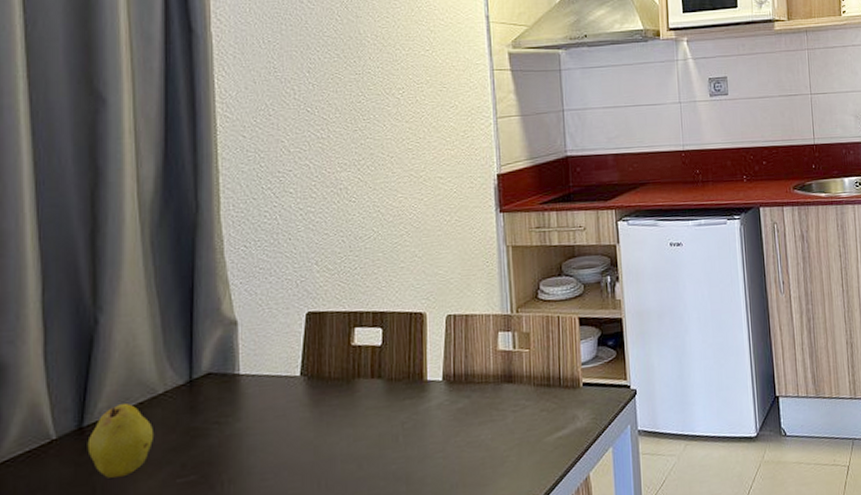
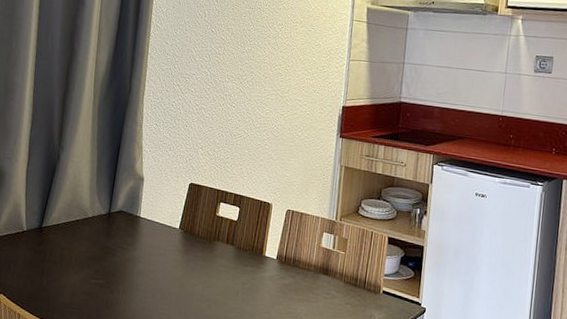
fruit: present [87,402,155,478] -> none [42,217,83,268]

